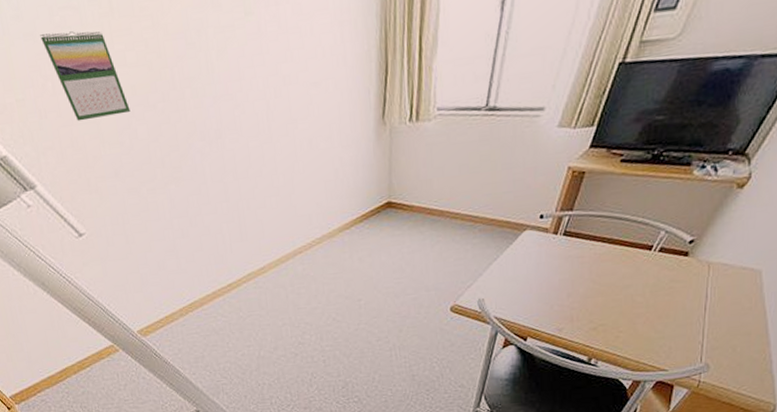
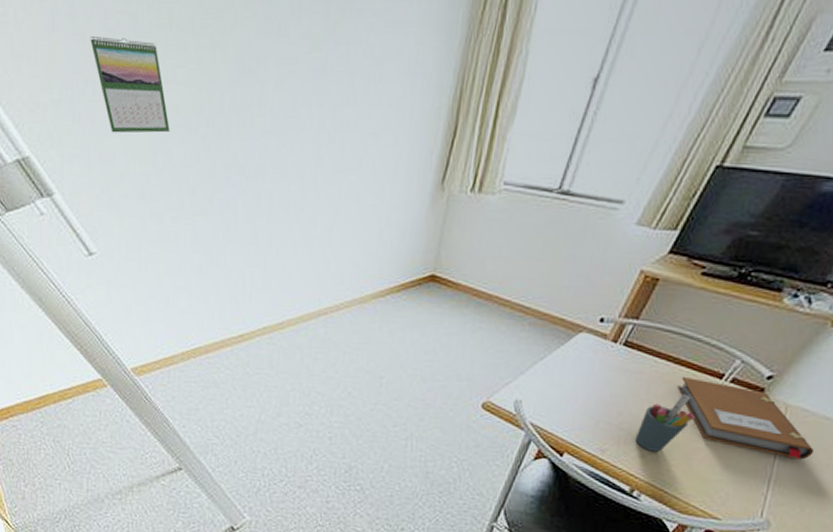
pen holder: none [585,268,633,323] -> present [634,393,695,452]
notebook: none [614,253,738,308] -> present [676,377,815,460]

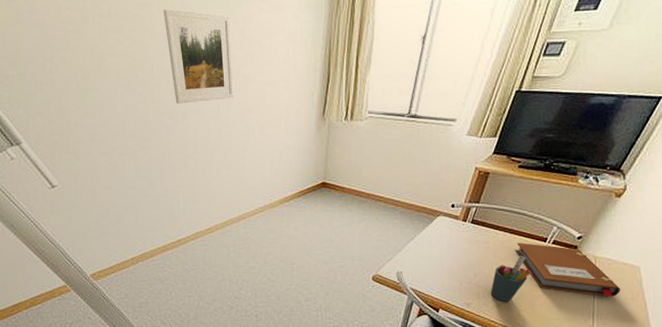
calendar: present [90,37,170,133] -> none [47,26,113,95]
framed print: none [241,20,329,155] -> present [164,9,234,104]

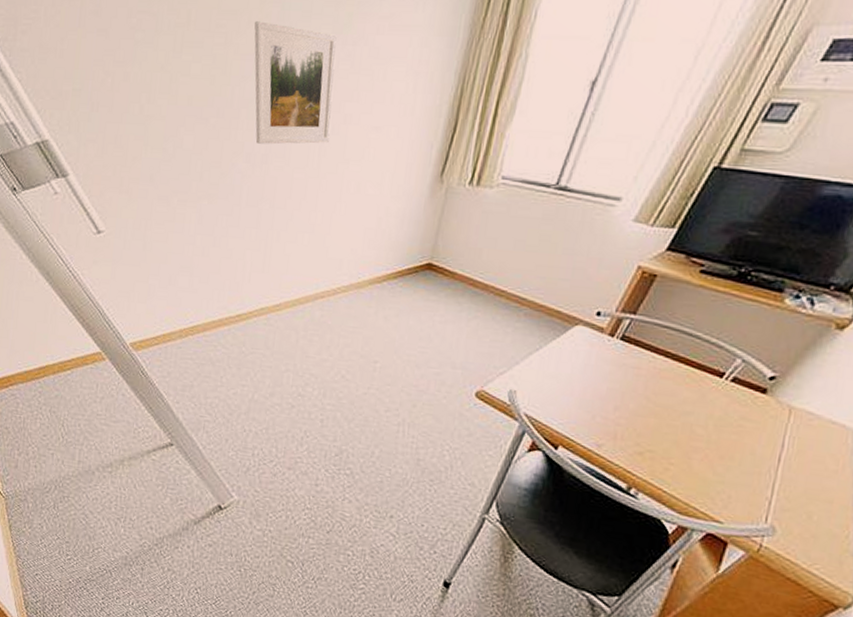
pen holder: present [490,255,531,301] -> none [632,391,694,450]
notebook: present [515,243,621,297] -> none [675,374,821,465]

